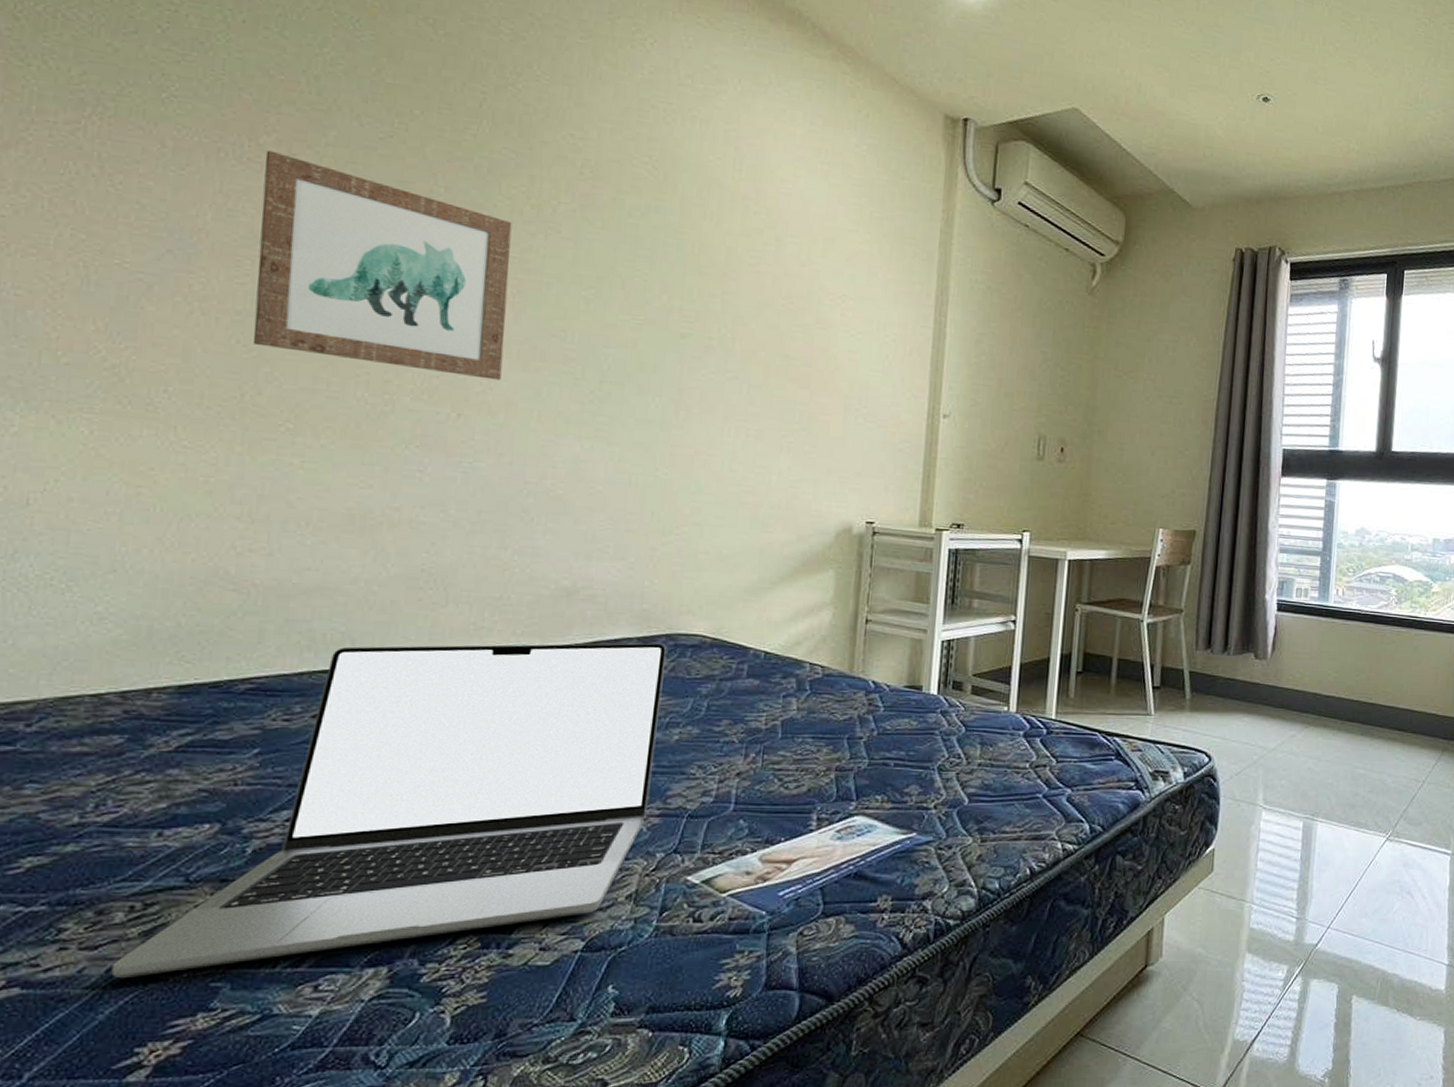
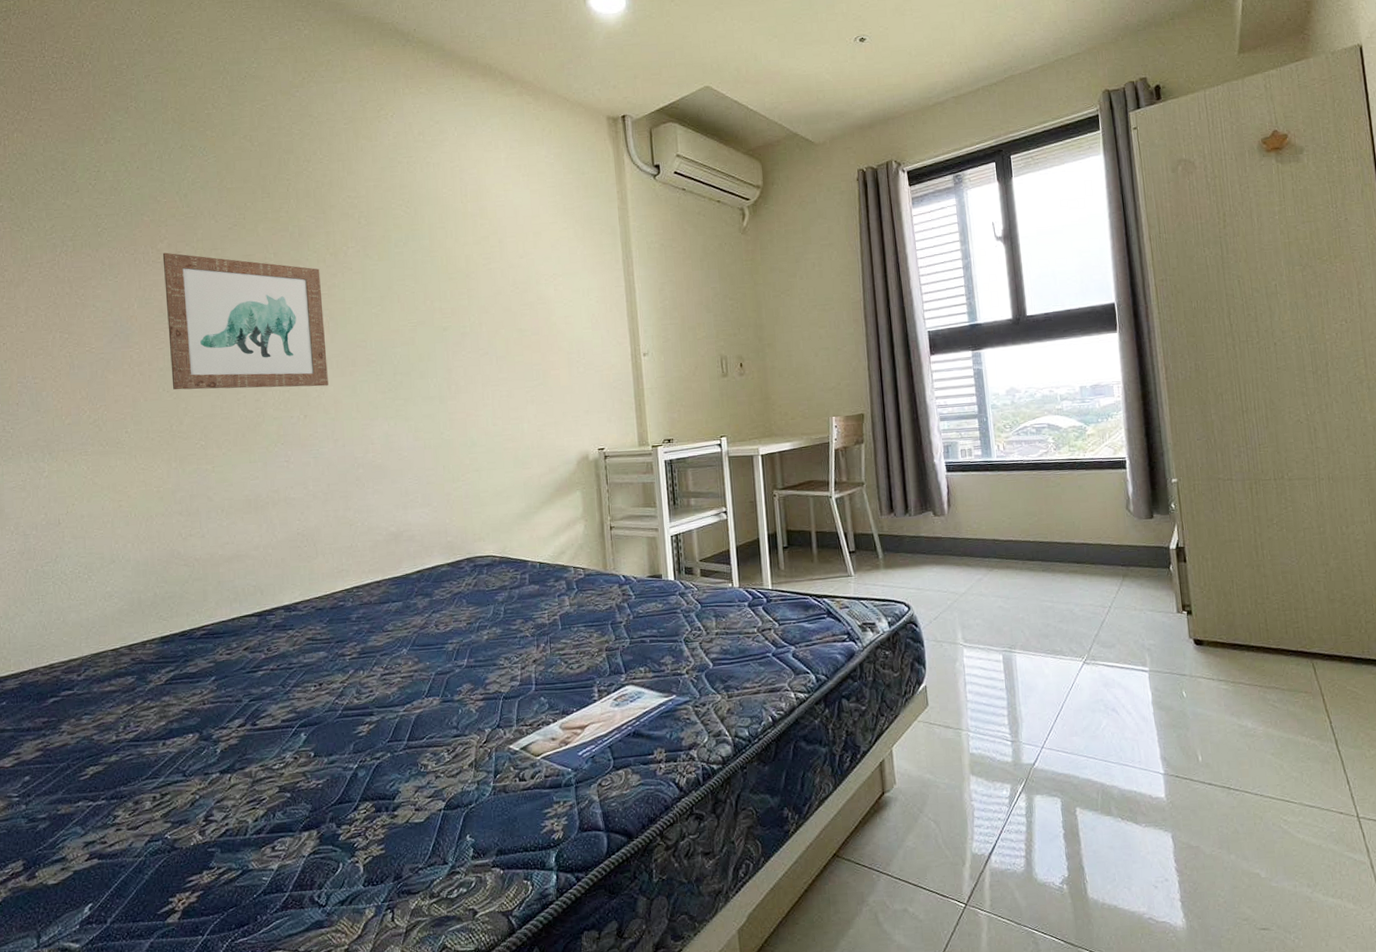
laptop: present [111,642,667,979] -> none [148,566,474,849]

